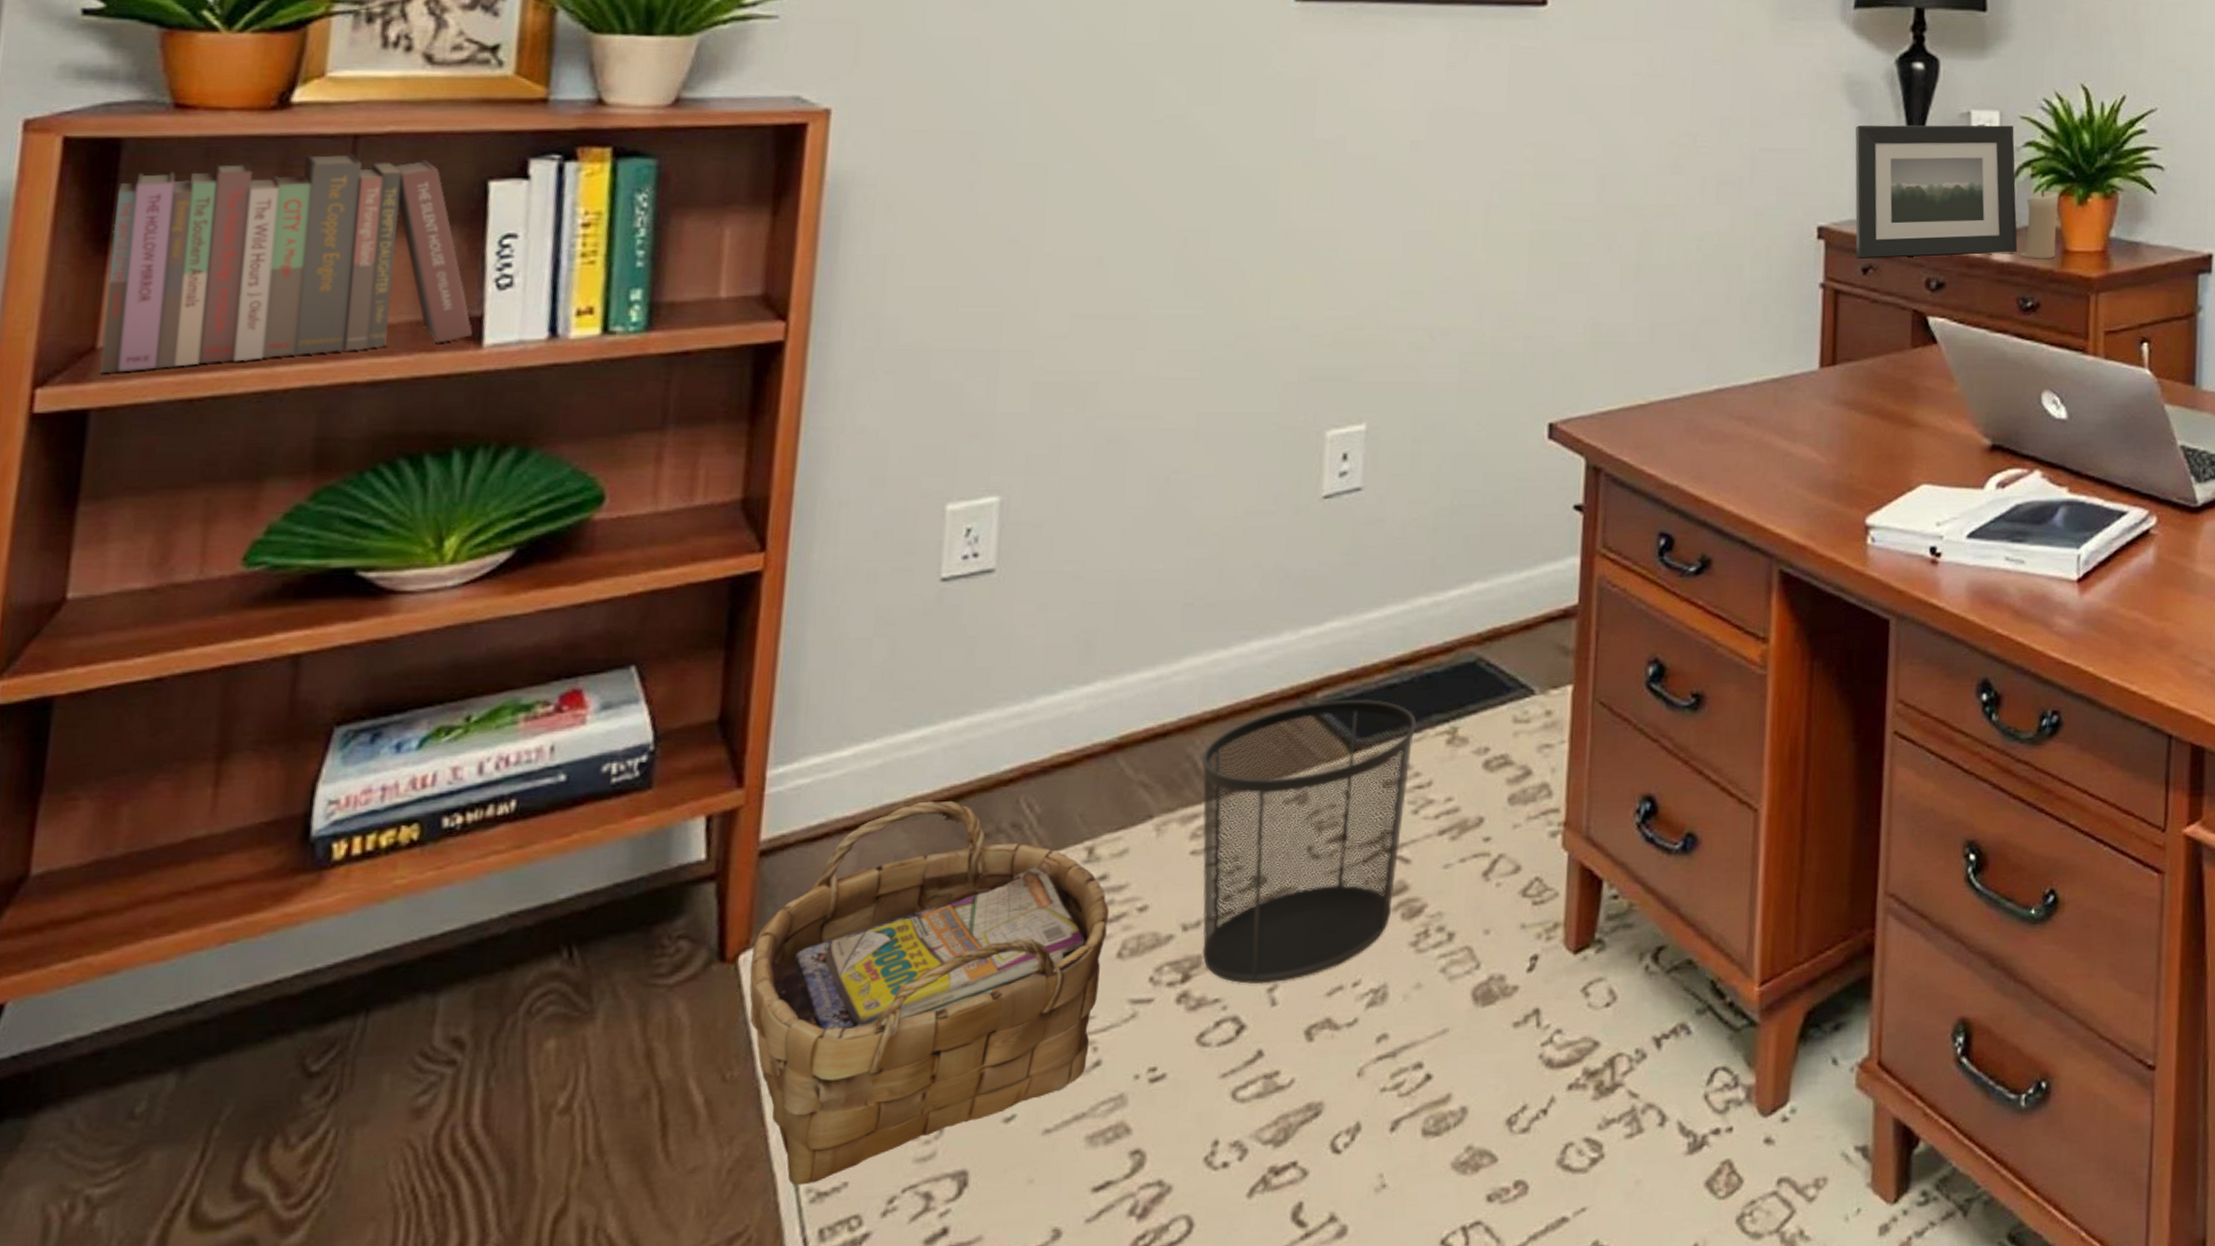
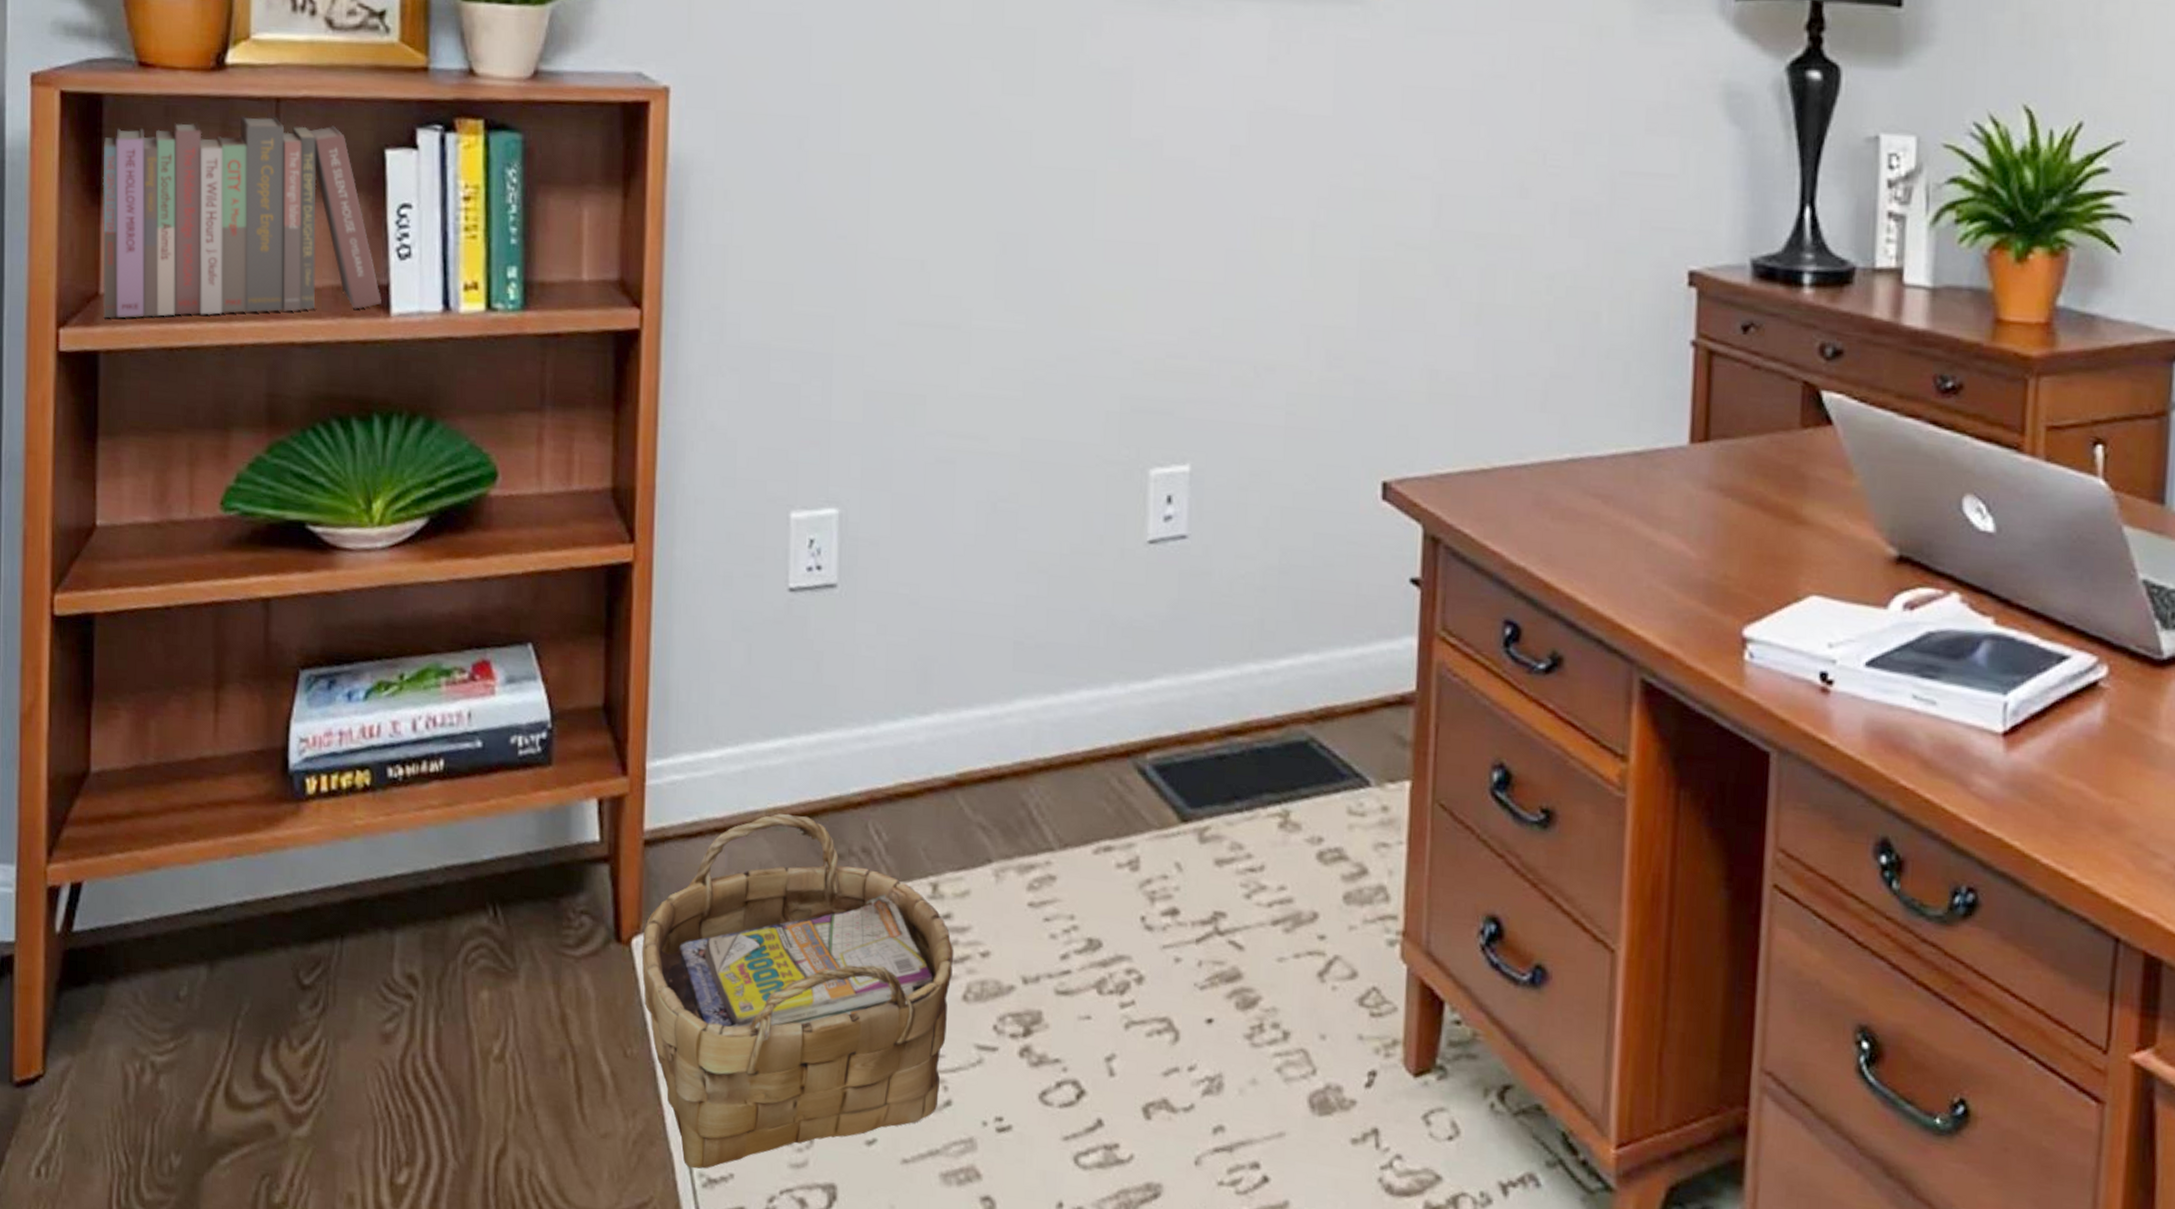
waste bin: present [1202,699,1416,984] -> none [1036,763,1247,1053]
picture frame: present [1855,125,2018,260] -> none [1734,147,1936,319]
candle: present [2019,189,2059,259] -> none [1937,239,1992,330]

